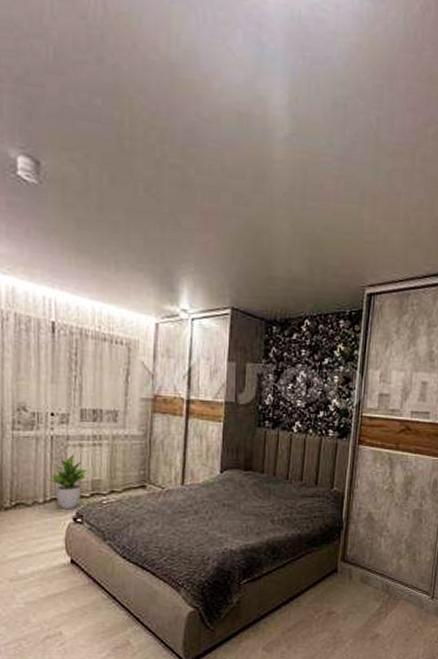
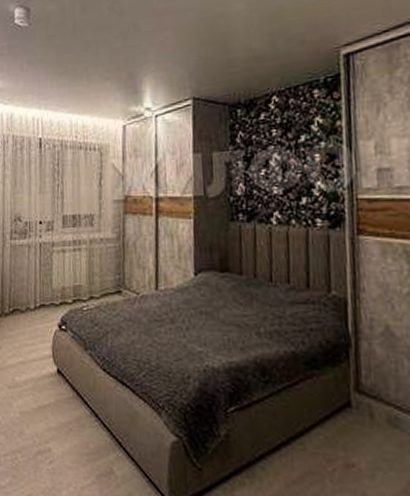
potted plant: present [48,454,87,510] -> none [37,260,69,316]

